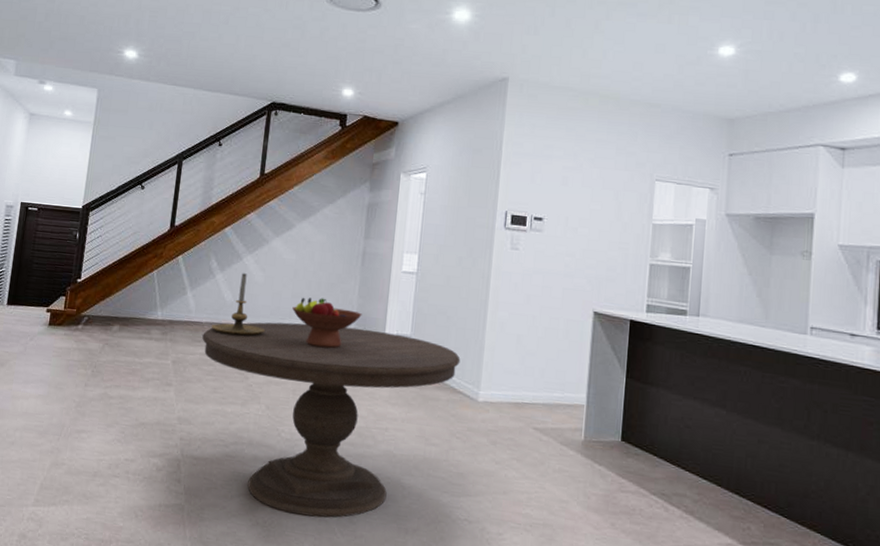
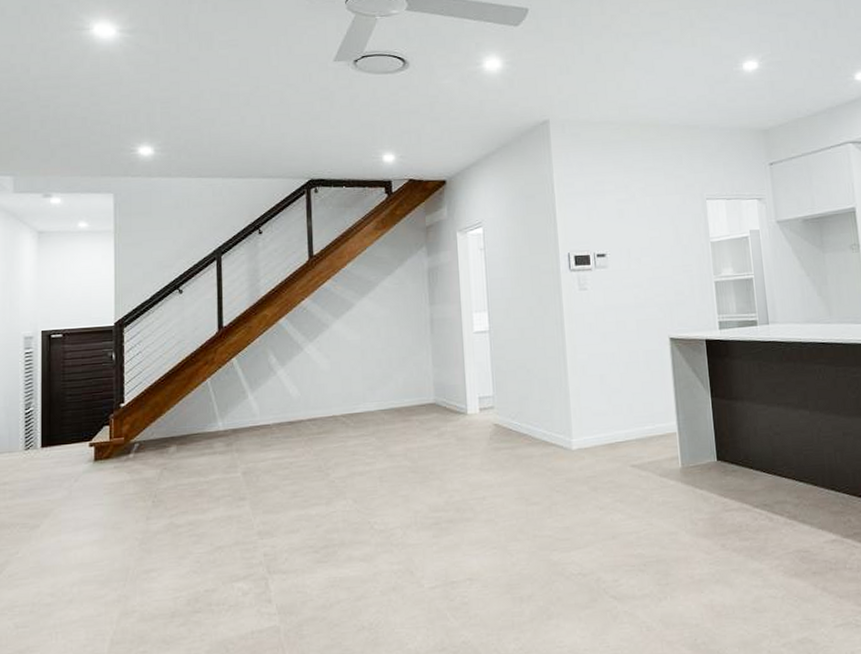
dining table: present [202,322,461,518] -> none [272,397,548,609]
candle holder: present [212,273,265,336] -> none [281,363,339,432]
fruit bowl: present [292,297,362,348] -> none [365,374,440,427]

